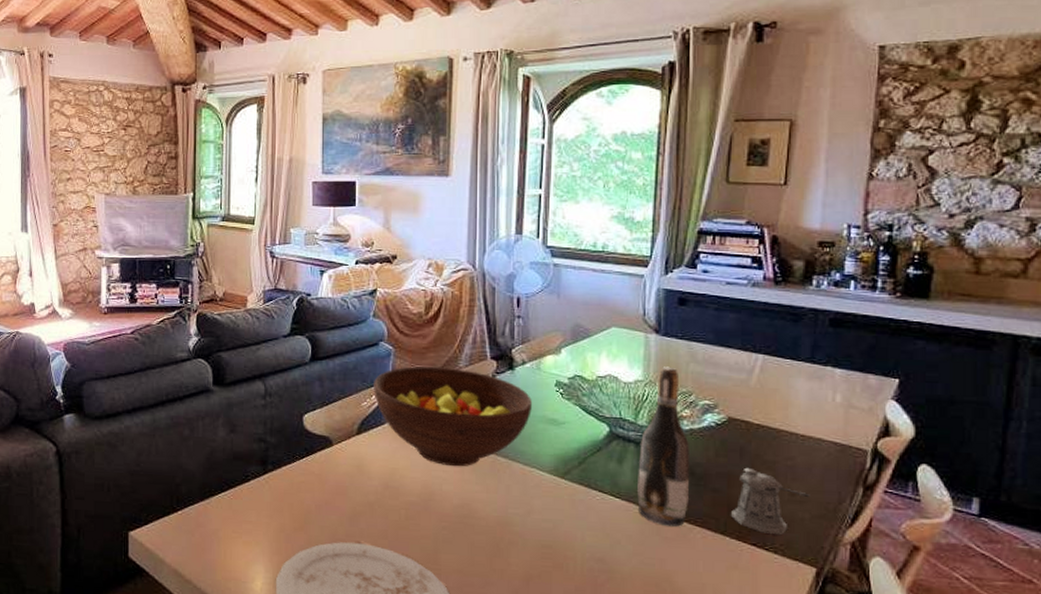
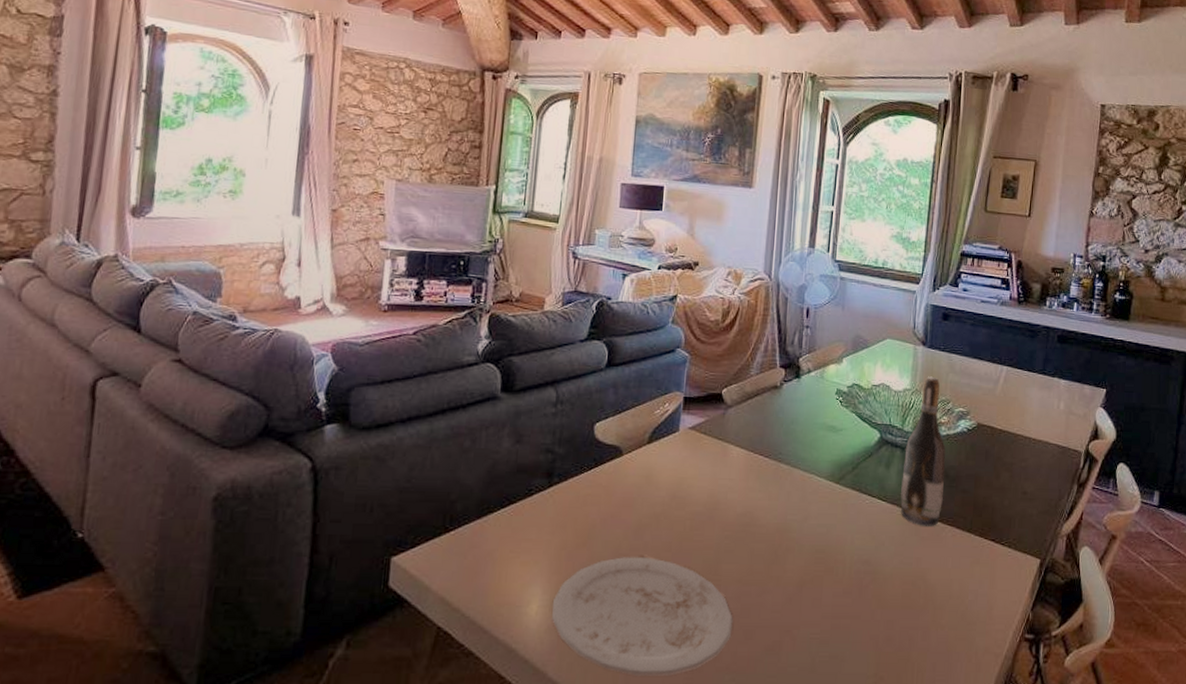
fruit bowl: present [374,366,532,467] -> none [667,374,815,475]
pepper shaker: present [731,468,810,534] -> none [976,470,1038,530]

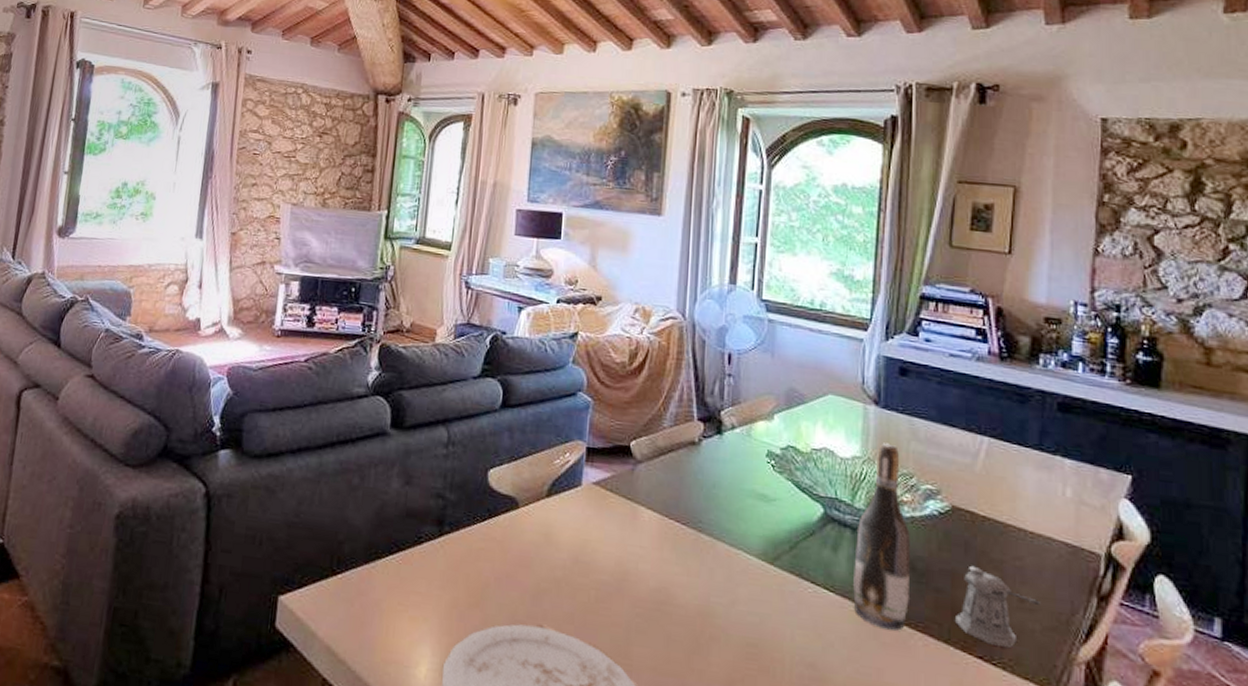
pepper shaker: none [976,470,1038,530] -> present [956,567,1041,647]

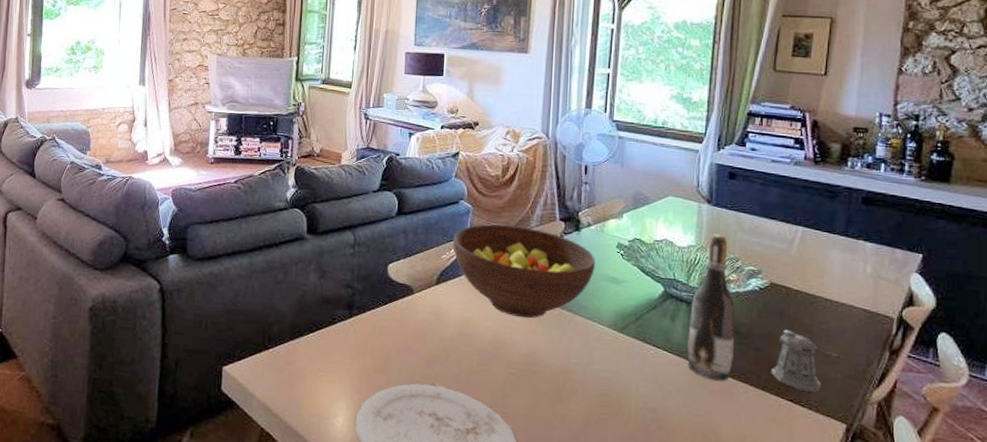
fruit bowl: none [568,422,741,544] -> present [453,224,595,319]

